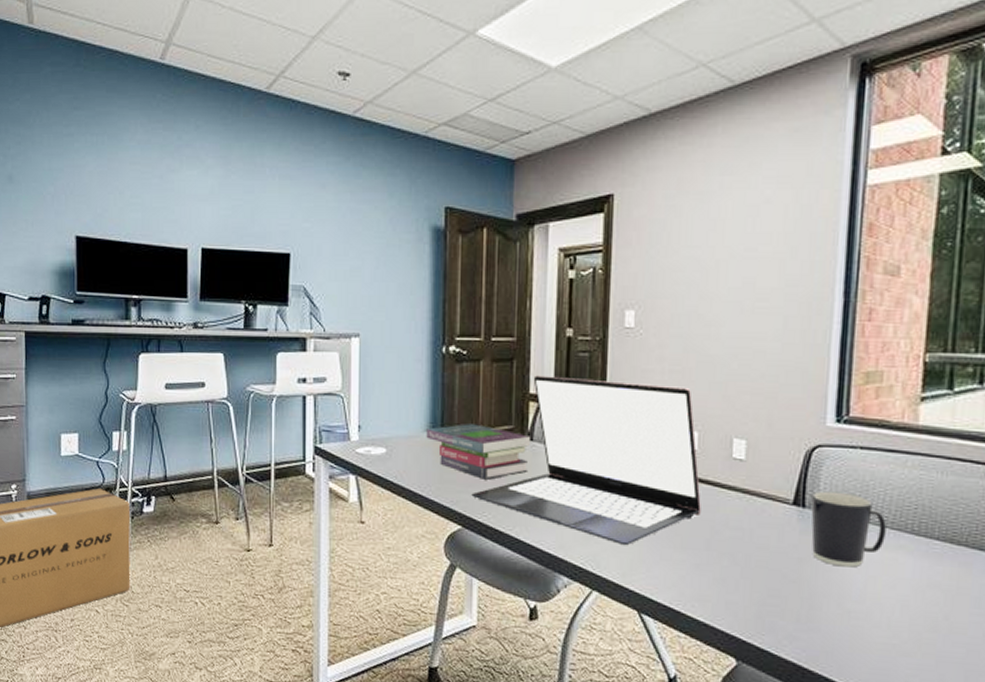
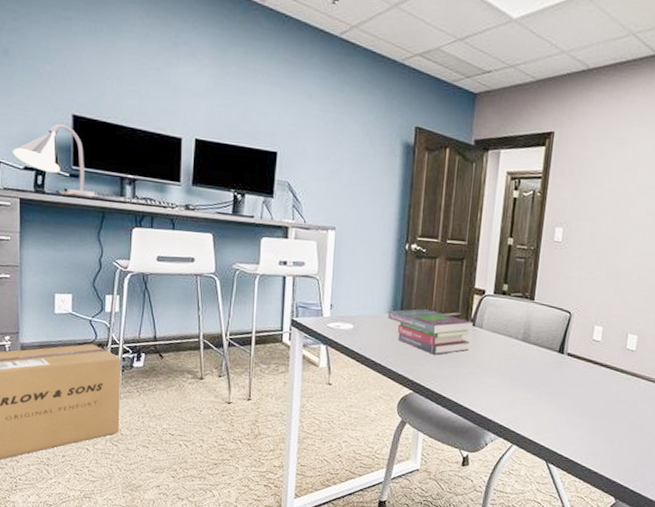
table lamp: none [18,247,112,325] -> present [13,123,107,200]
laptop: present [471,375,701,546] -> none [422,274,601,412]

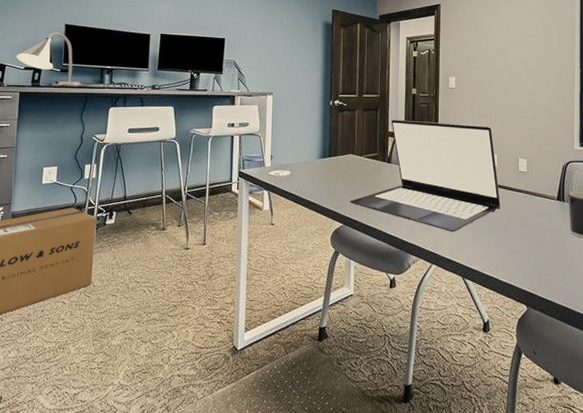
books: present [388,309,474,355] -> none [319,153,390,191]
laptop: none [422,274,601,412] -> present [350,120,501,232]

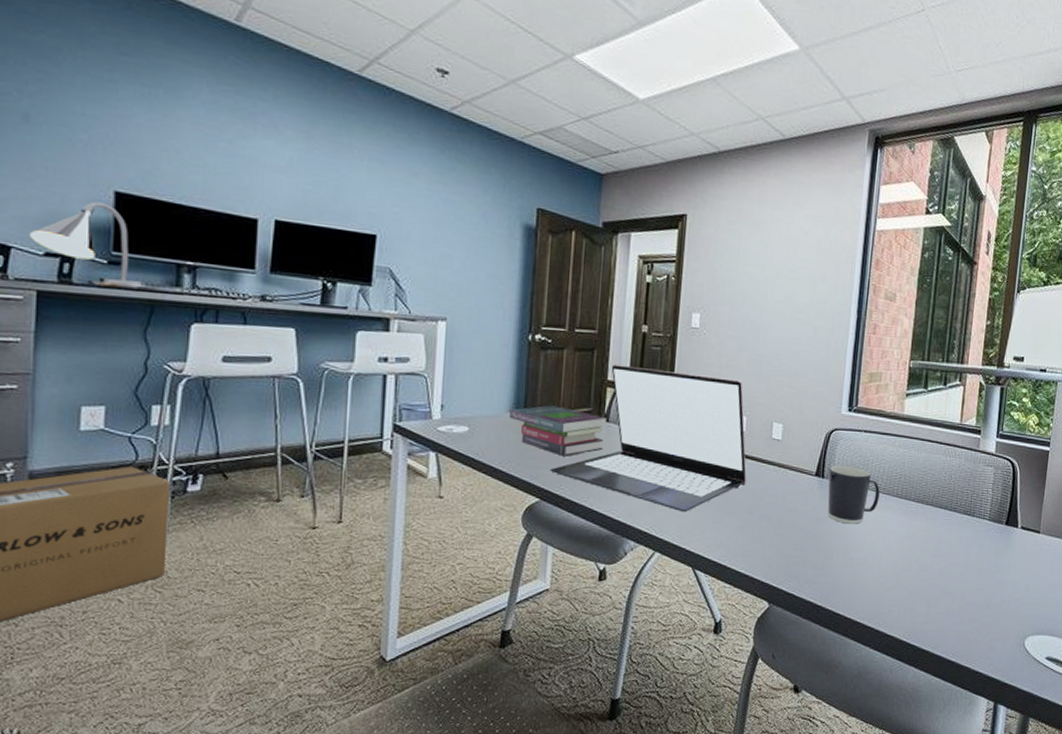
books: none [319,153,390,191] -> present [509,405,607,456]

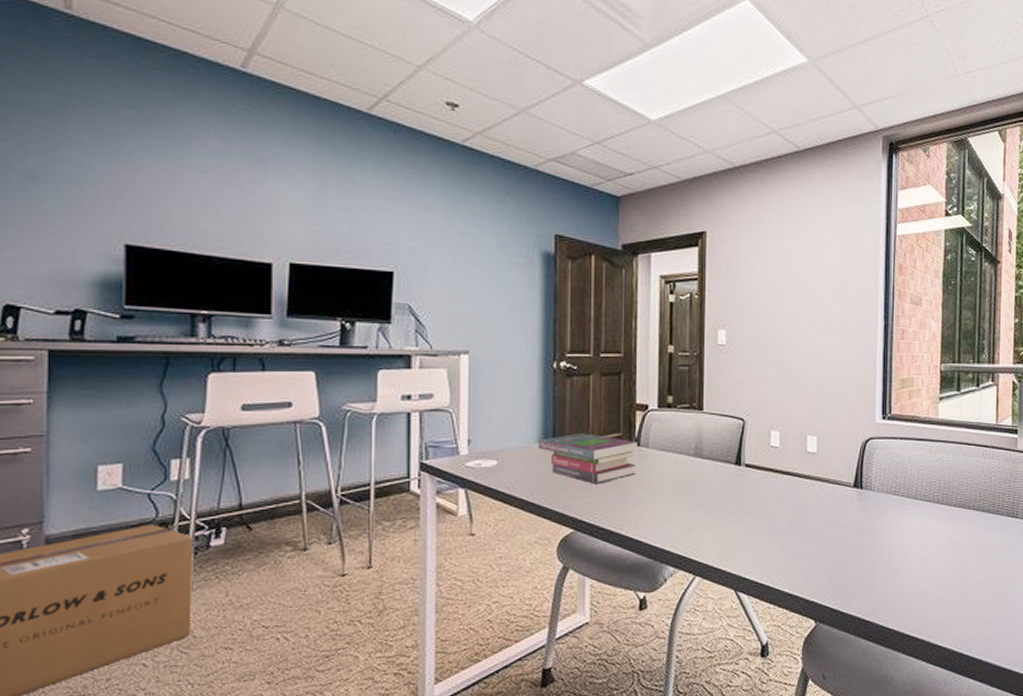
table lamp: present [30,201,157,291] -> none [40,256,172,343]
laptop: present [550,365,747,513] -> none [583,387,784,534]
mug: present [827,465,880,524] -> none [867,474,920,534]

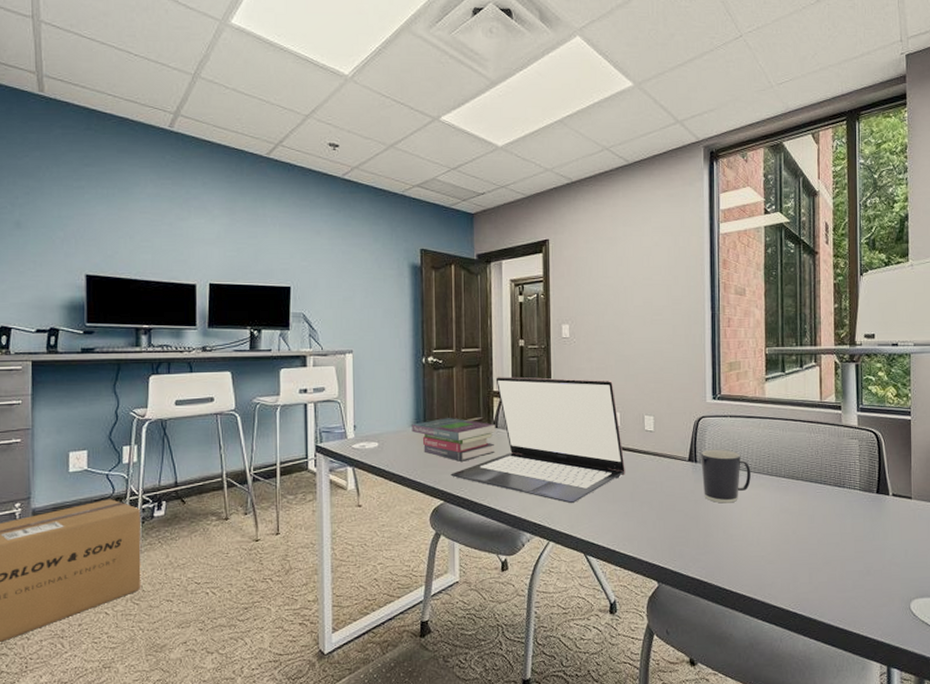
laptop: none [583,387,784,534] -> present [451,377,625,504]
mug: none [867,474,920,534] -> present [701,449,751,504]

